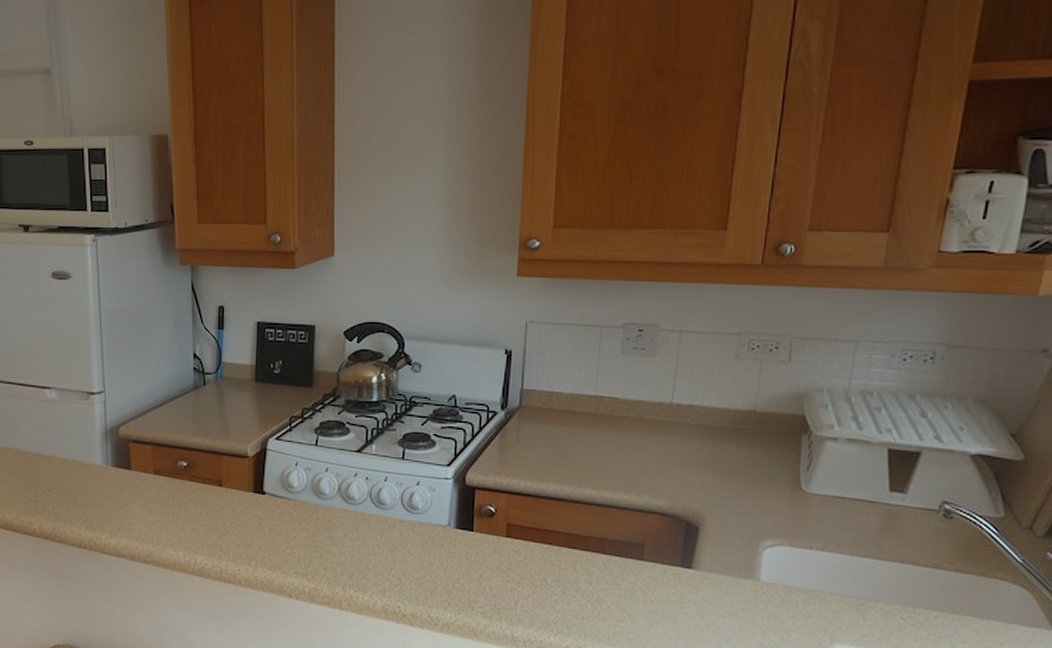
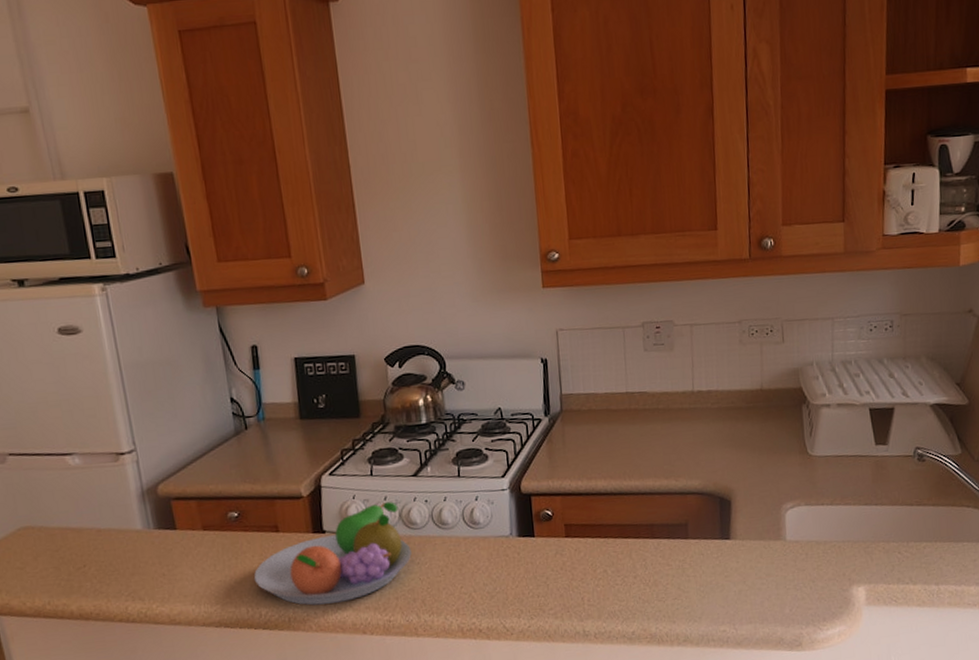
fruit bowl: none [194,473,347,563] -> present [254,501,413,605]

